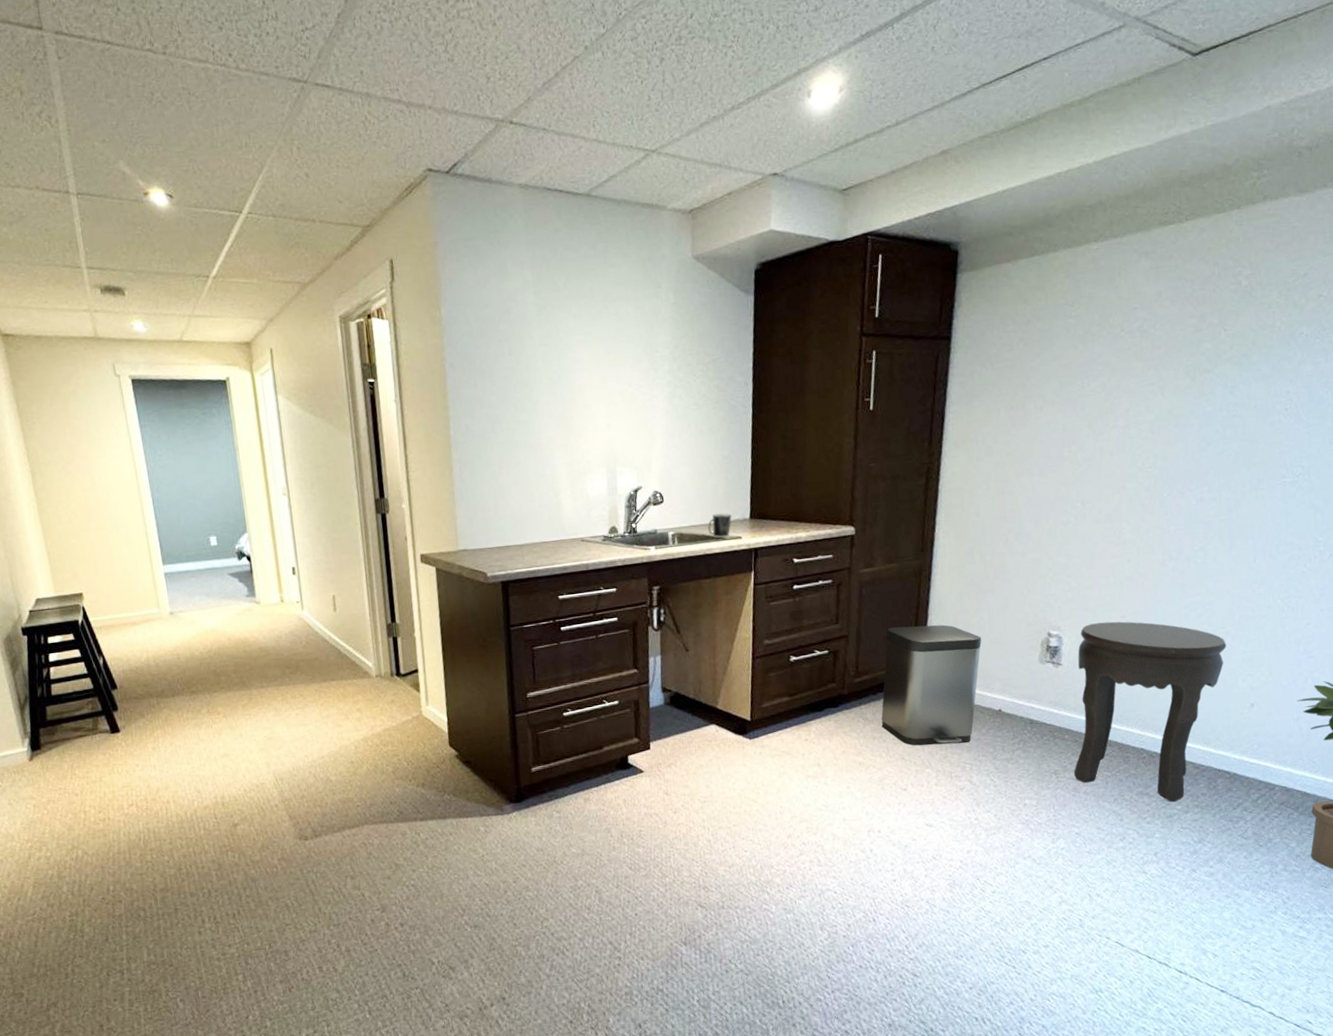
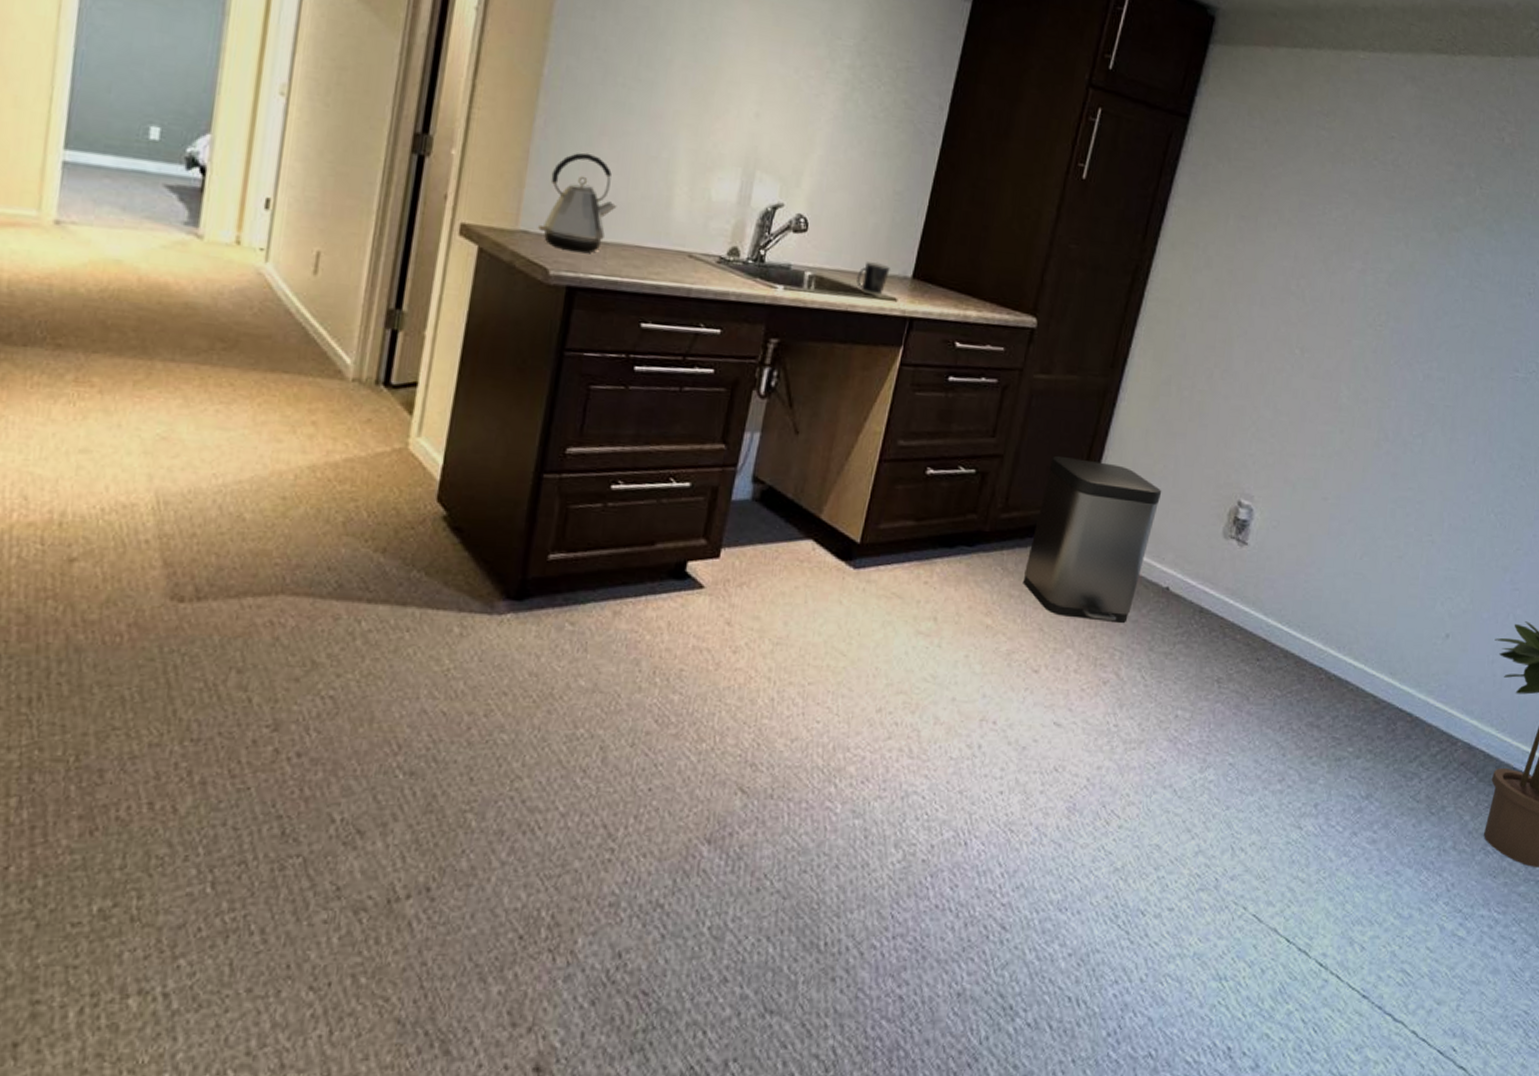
kettle: none [471,484,523,557] -> present [537,152,617,253]
side table: present [1074,621,1227,802] -> none [1239,500,1431,741]

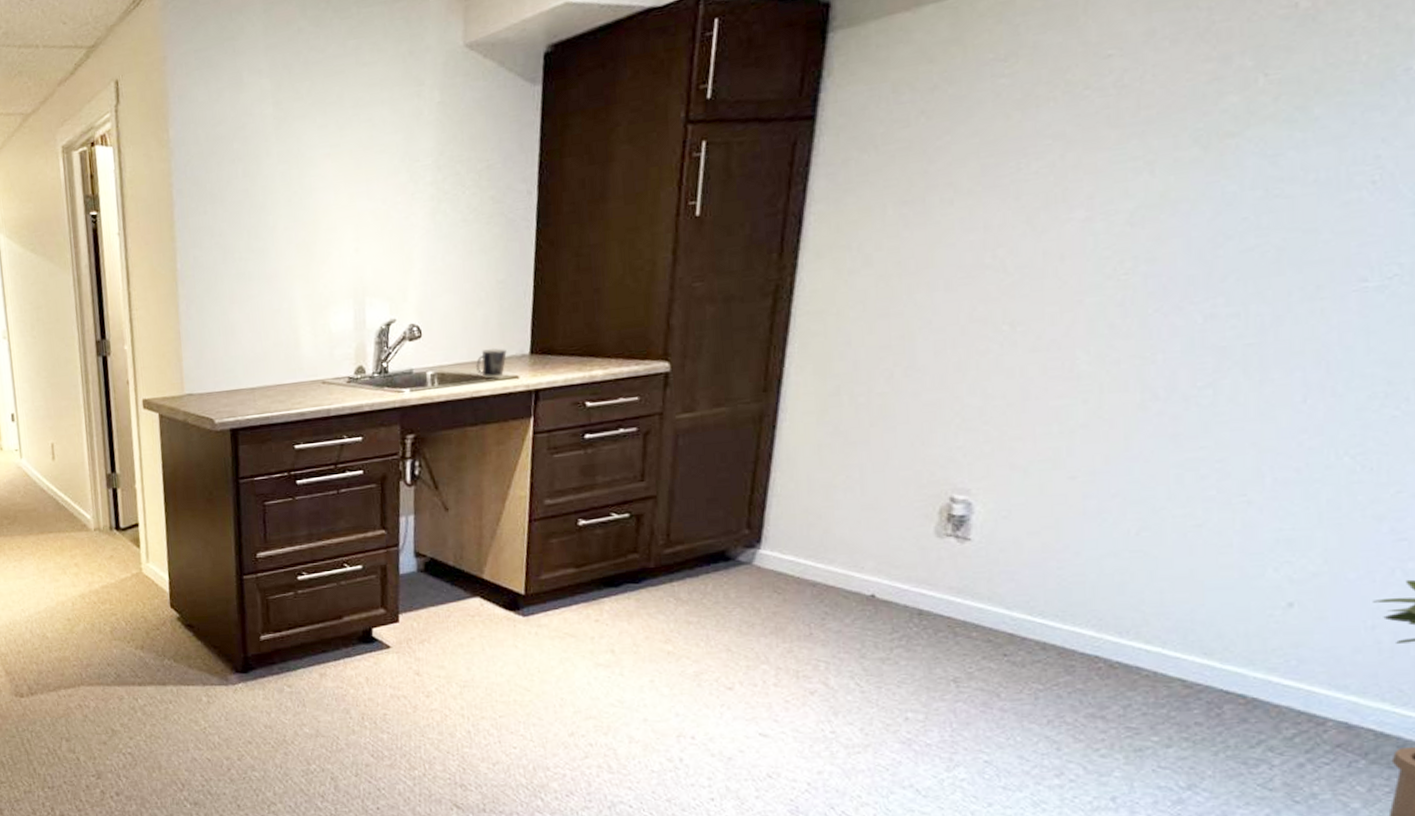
kettle: present [537,152,617,253] -> none [198,321,256,402]
pedal bin: present [1022,455,1162,623] -> none [699,484,849,636]

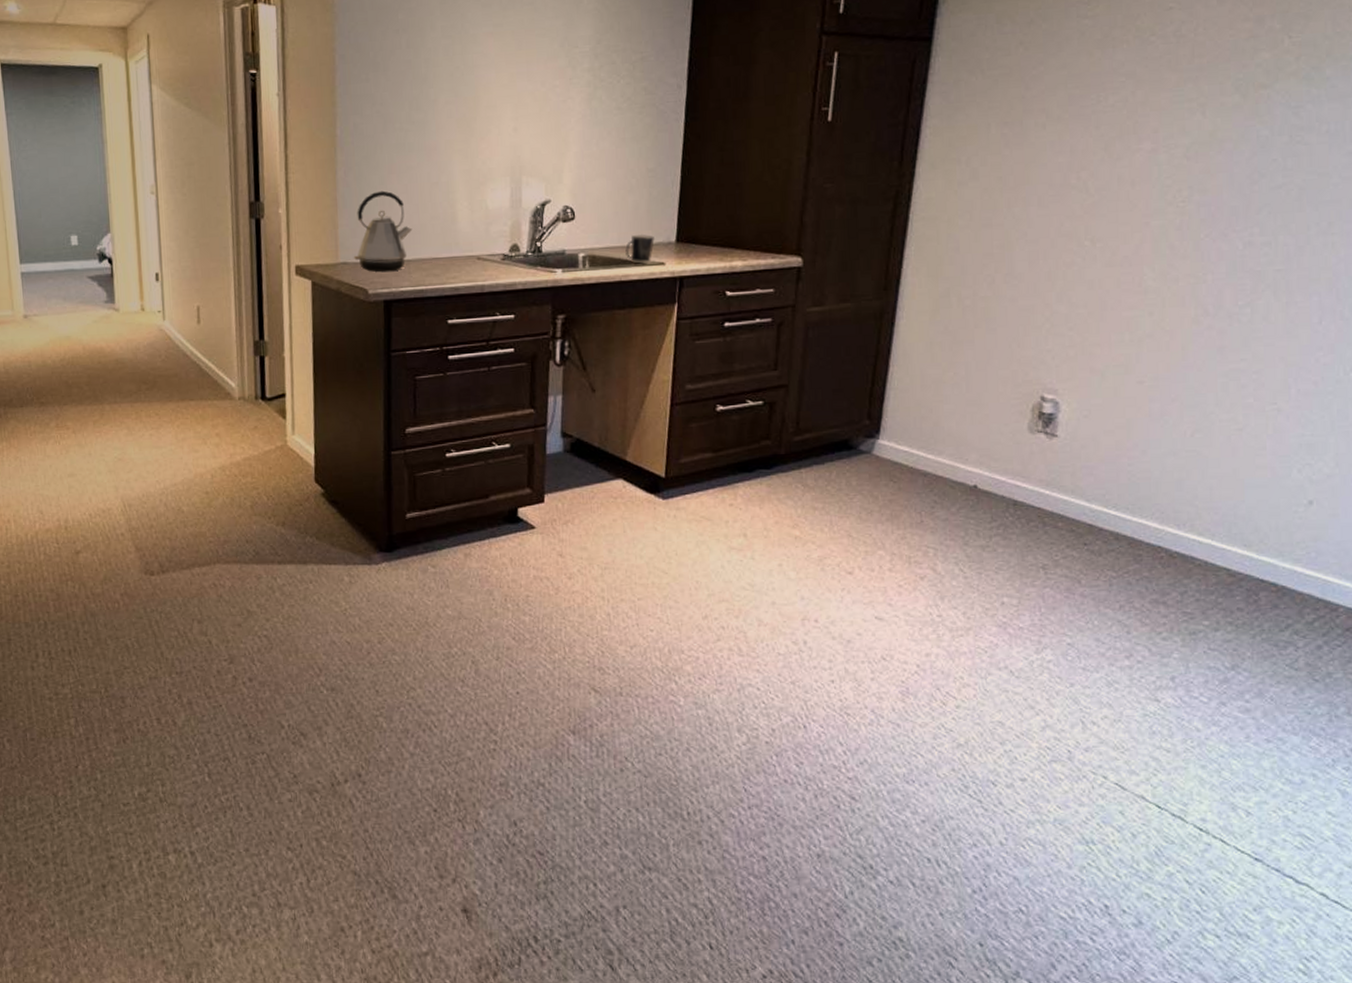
kettle: none [198,321,256,402] -> present [353,190,413,272]

